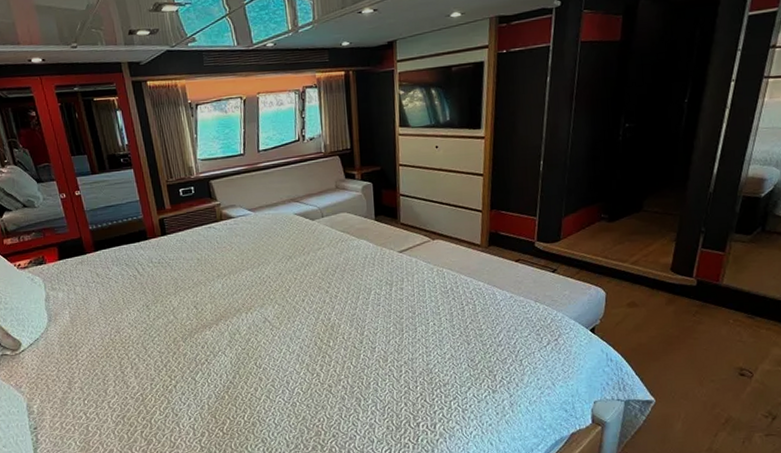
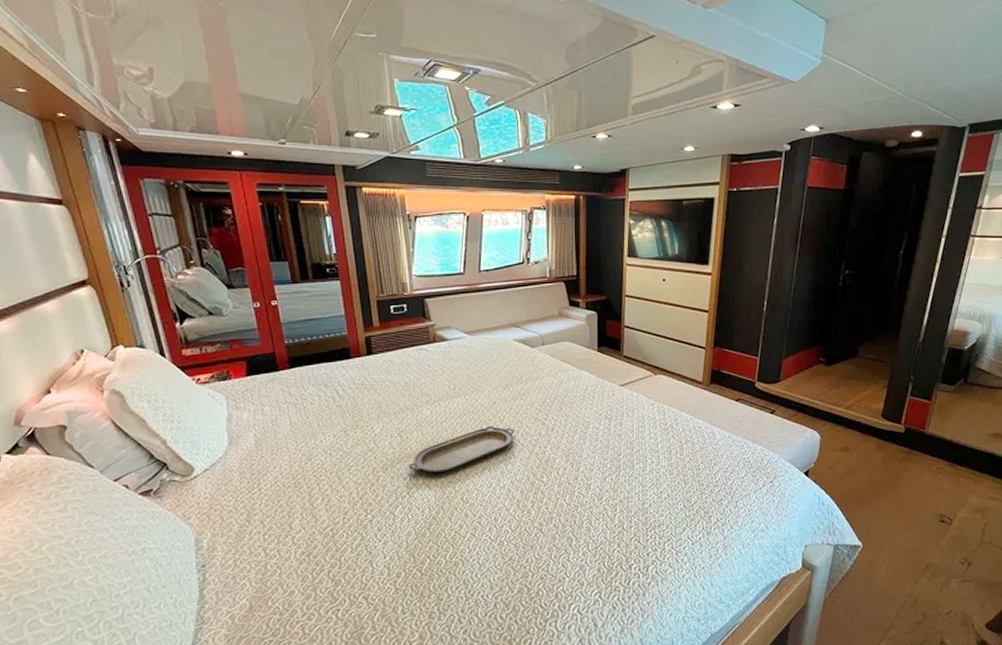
serving tray: none [205,295,301,341] -> present [409,425,515,473]

